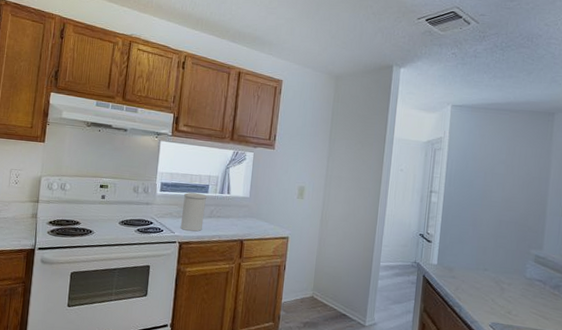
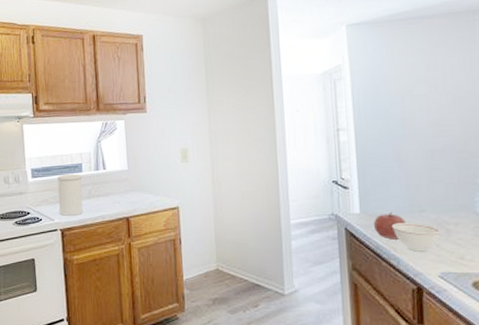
fruit: none [445,267,472,291] -> present [373,212,407,240]
bowl: none [460,277,498,304] -> present [391,223,442,252]

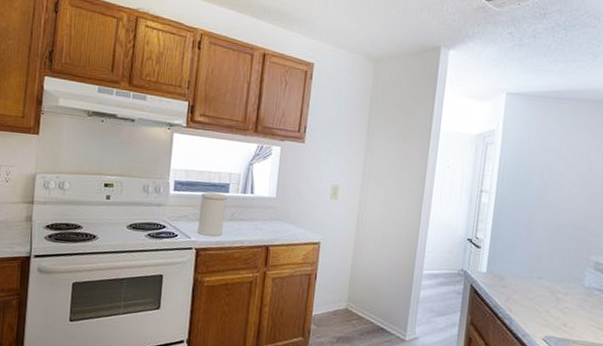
fruit: present [373,212,407,240] -> none [495,275,525,301]
bowl: present [391,223,442,252] -> none [511,286,553,315]

